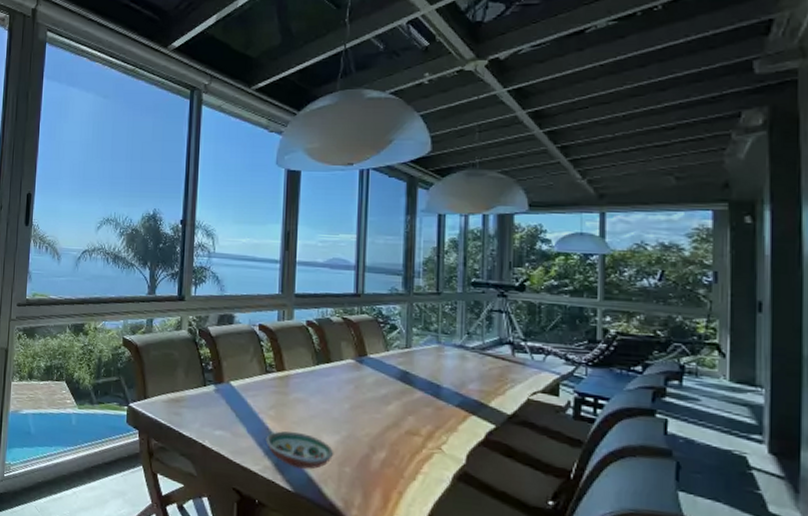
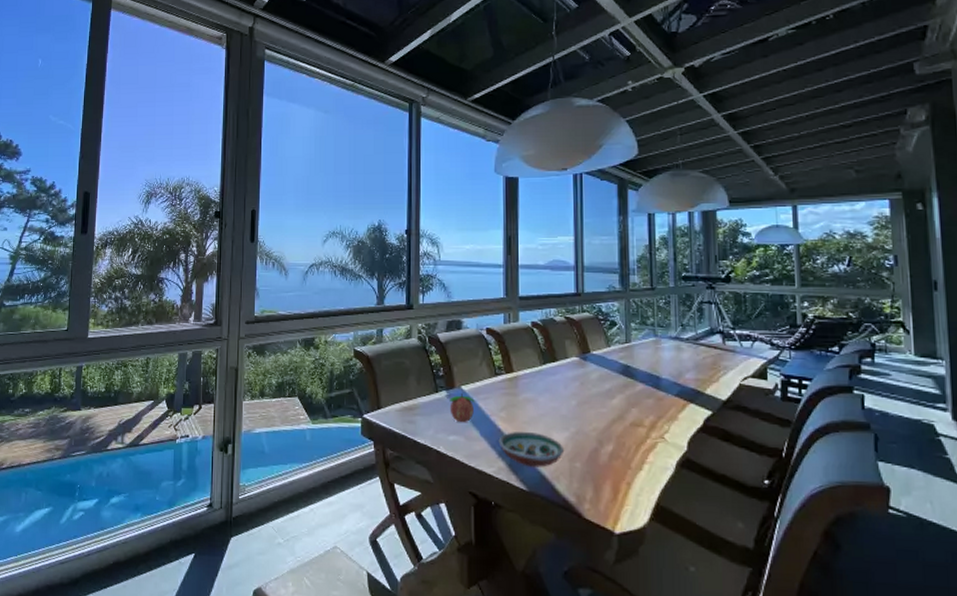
fruit: none [217,389,243,419] -> present [449,394,475,423]

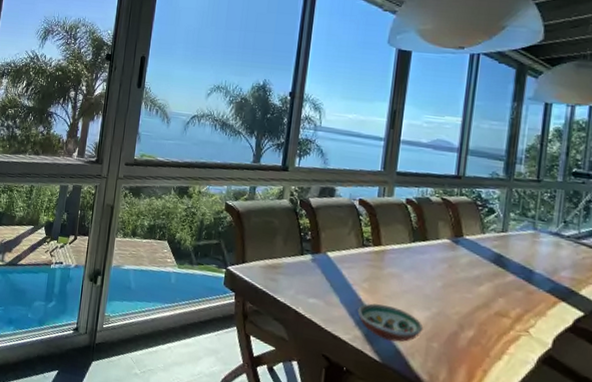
fruit: present [449,394,475,423] -> none [312,259,339,288]

